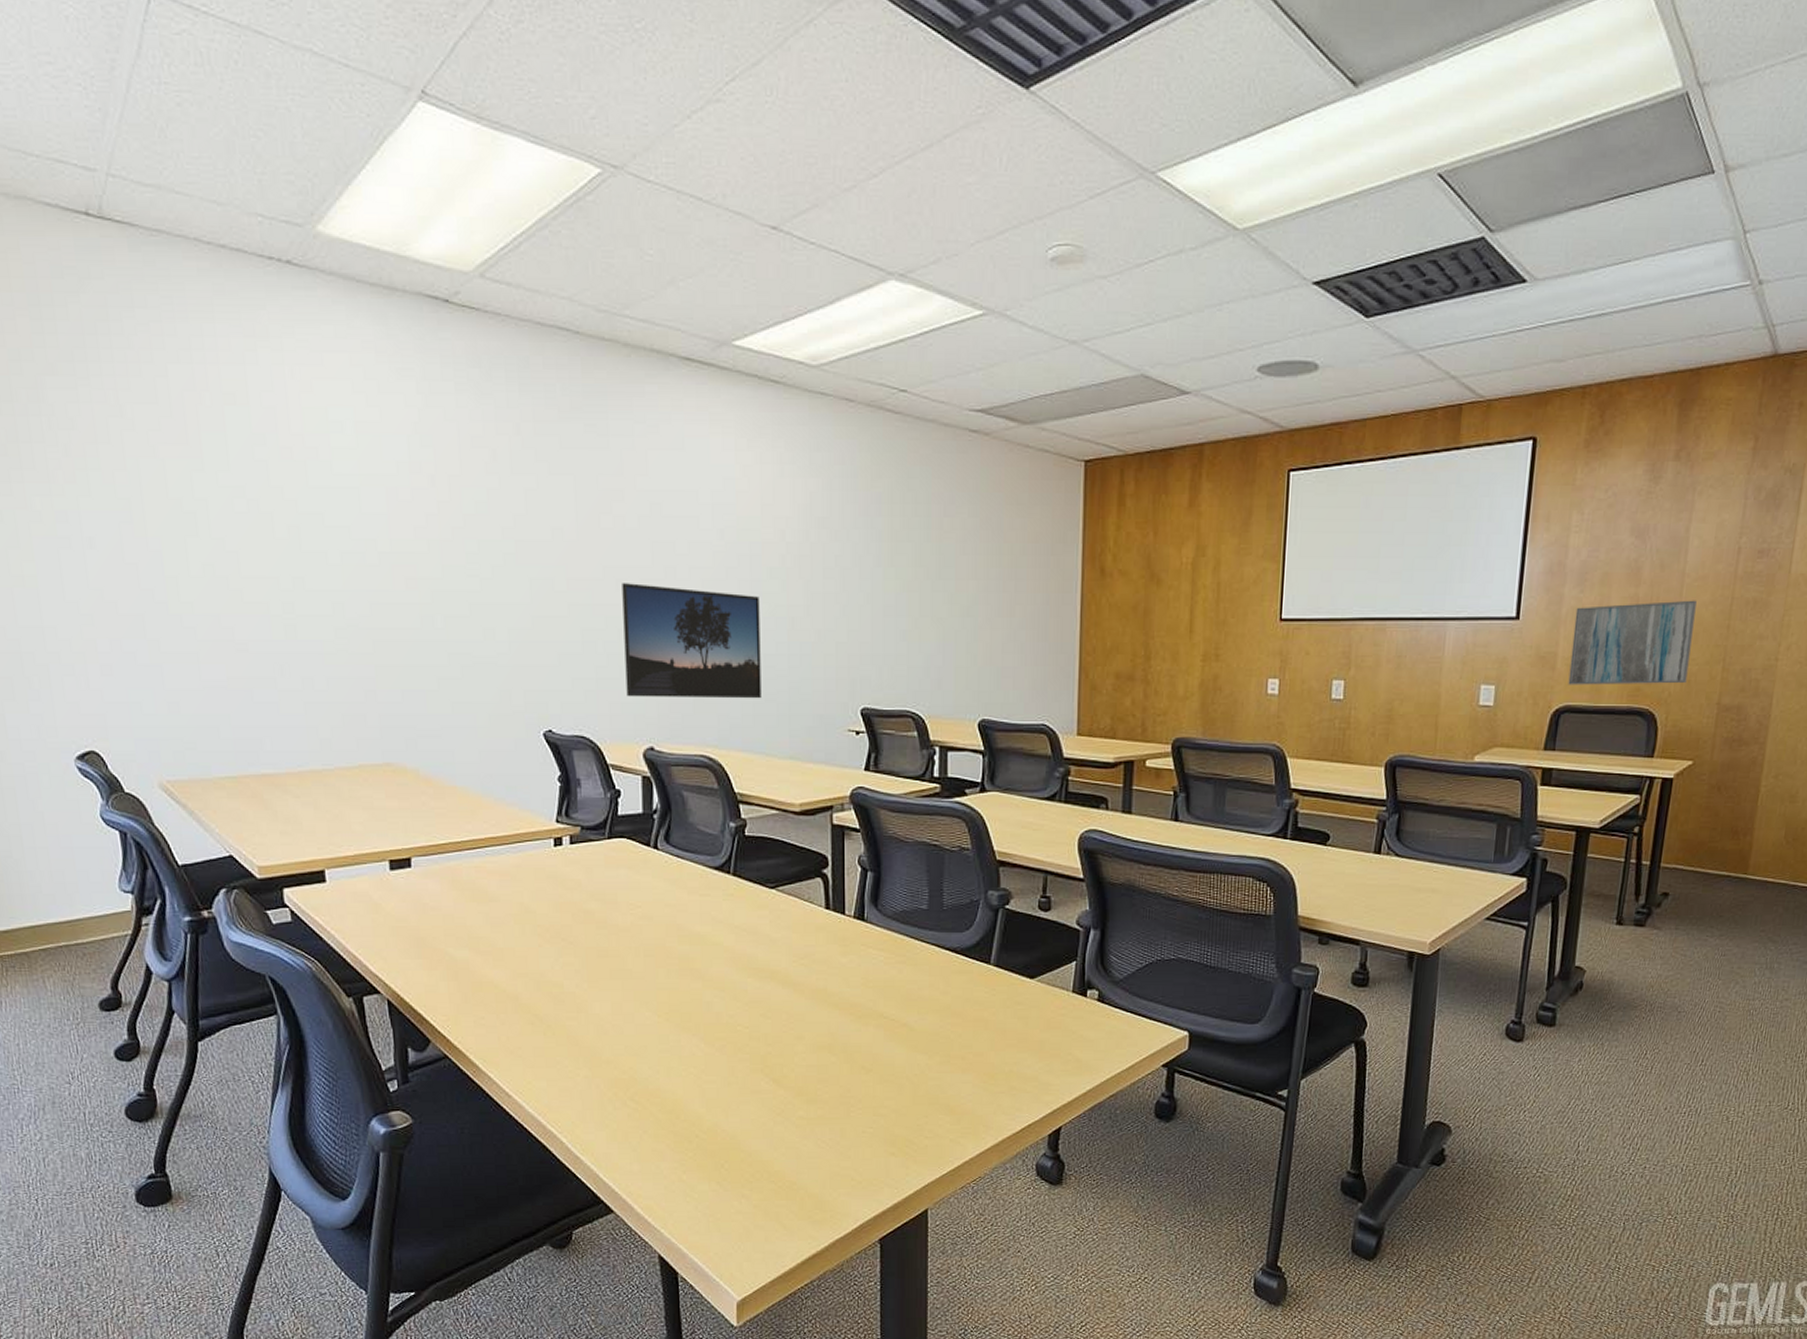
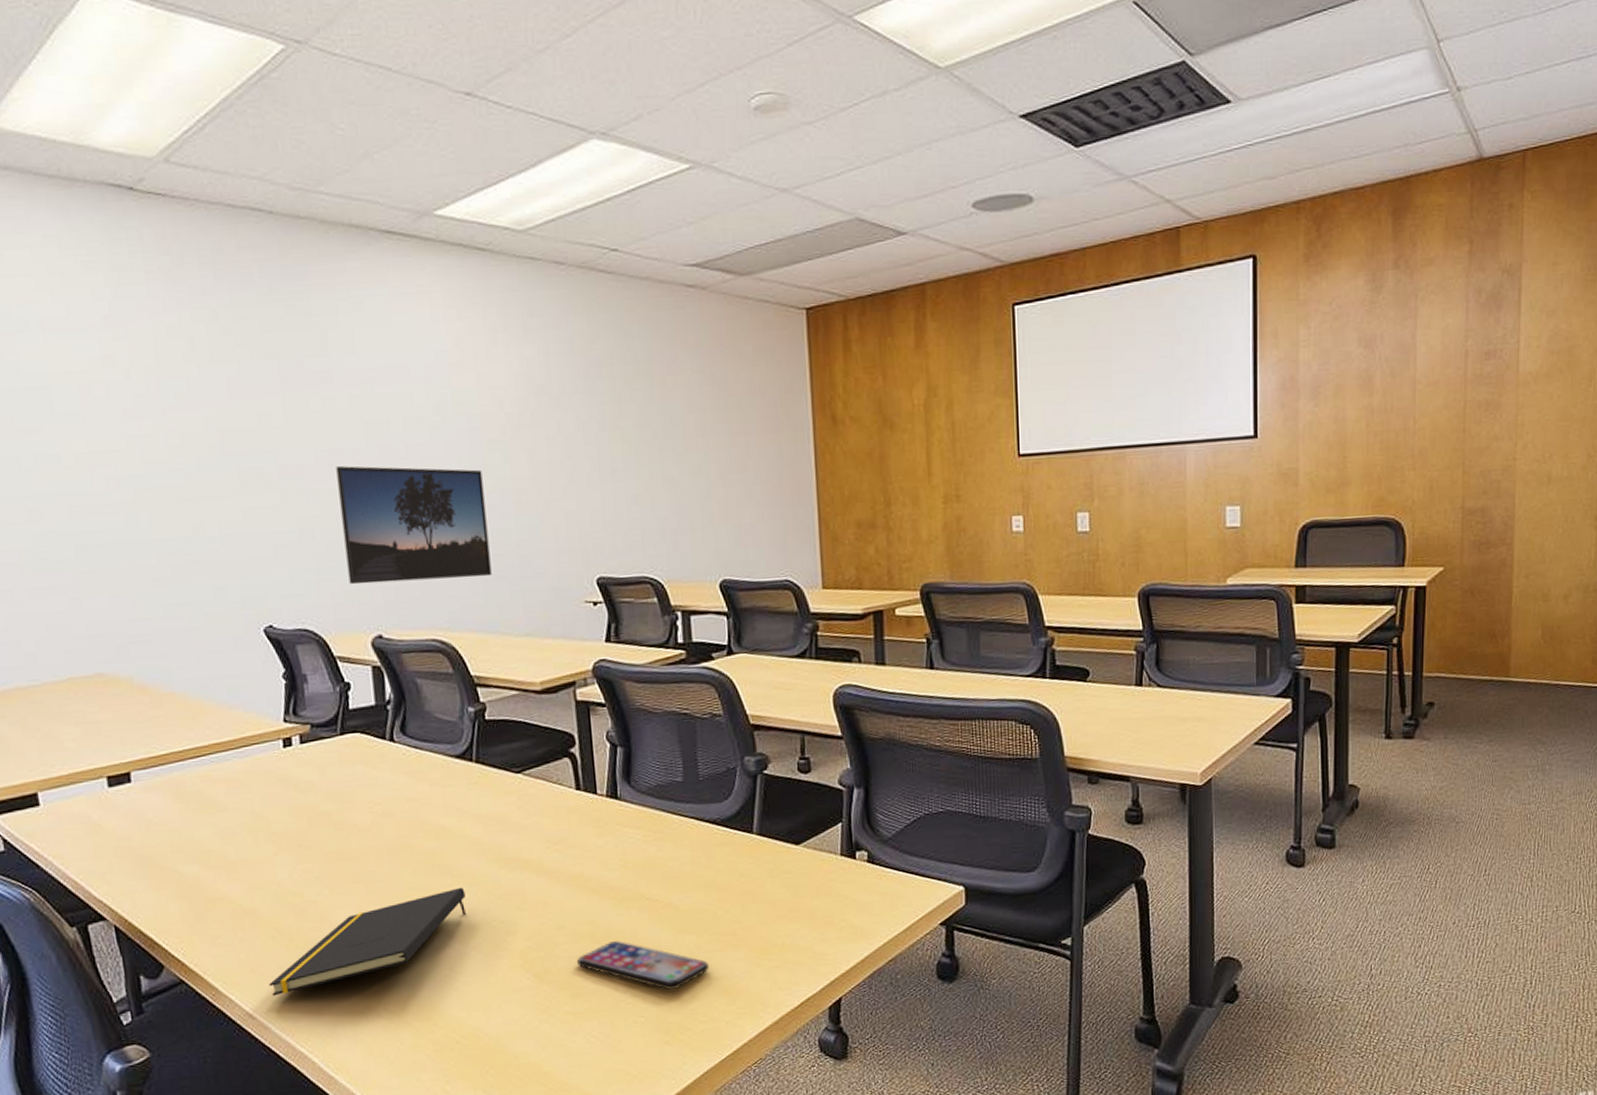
notepad: none [525,991,714,1078] -> present [269,887,466,997]
smartphone: none [814,1055,938,1104] -> present [577,941,709,990]
wall art: present [1568,600,1697,685] -> none [1312,406,1430,500]

